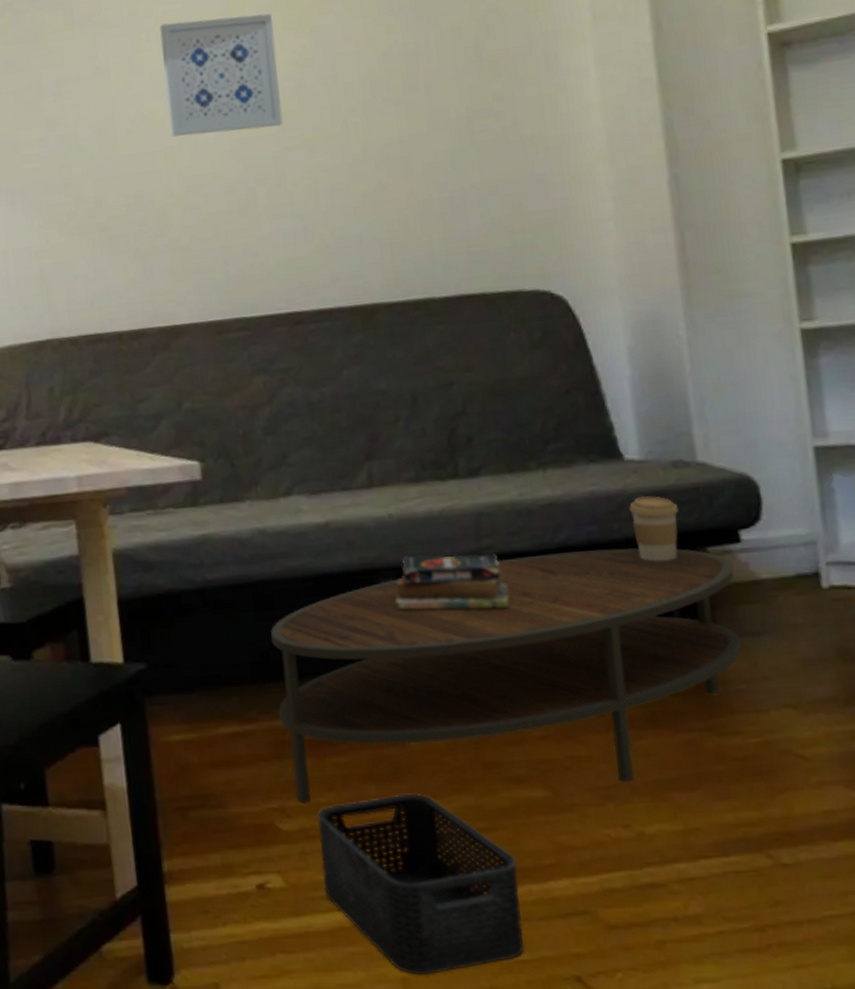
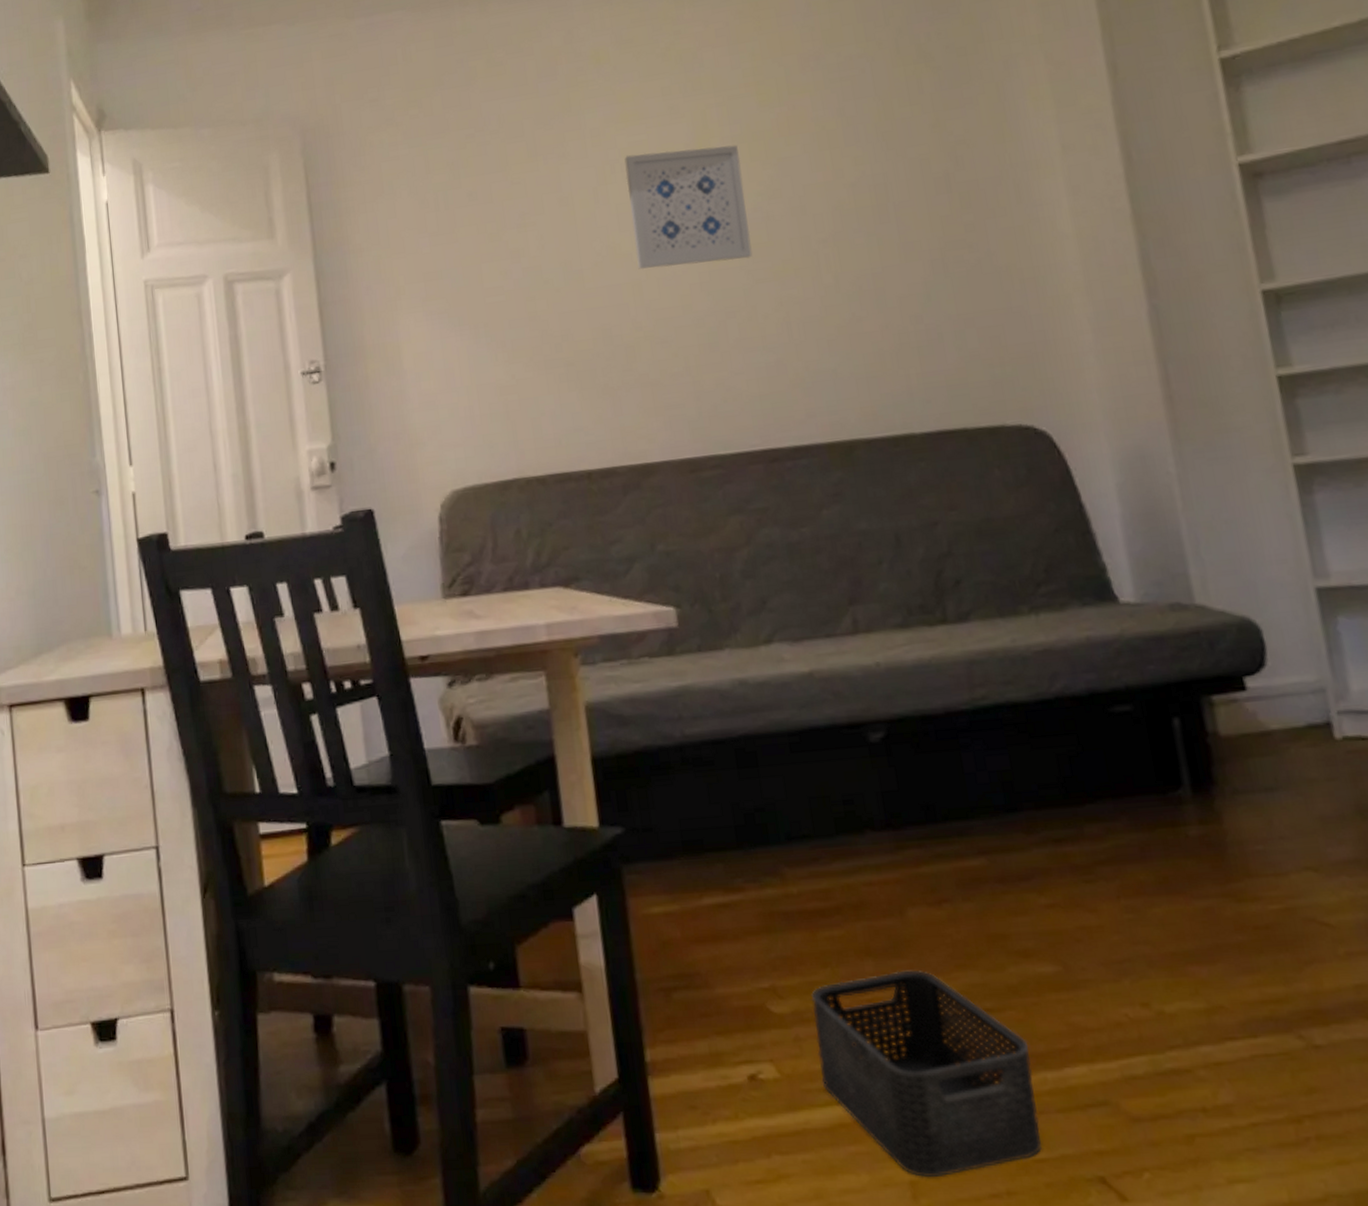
coffee table: present [270,547,741,804] -> none [755,697,1255,983]
books: present [396,554,509,610] -> none [887,705,1007,766]
coffee cup: present [629,495,679,562] -> none [1127,641,1182,712]

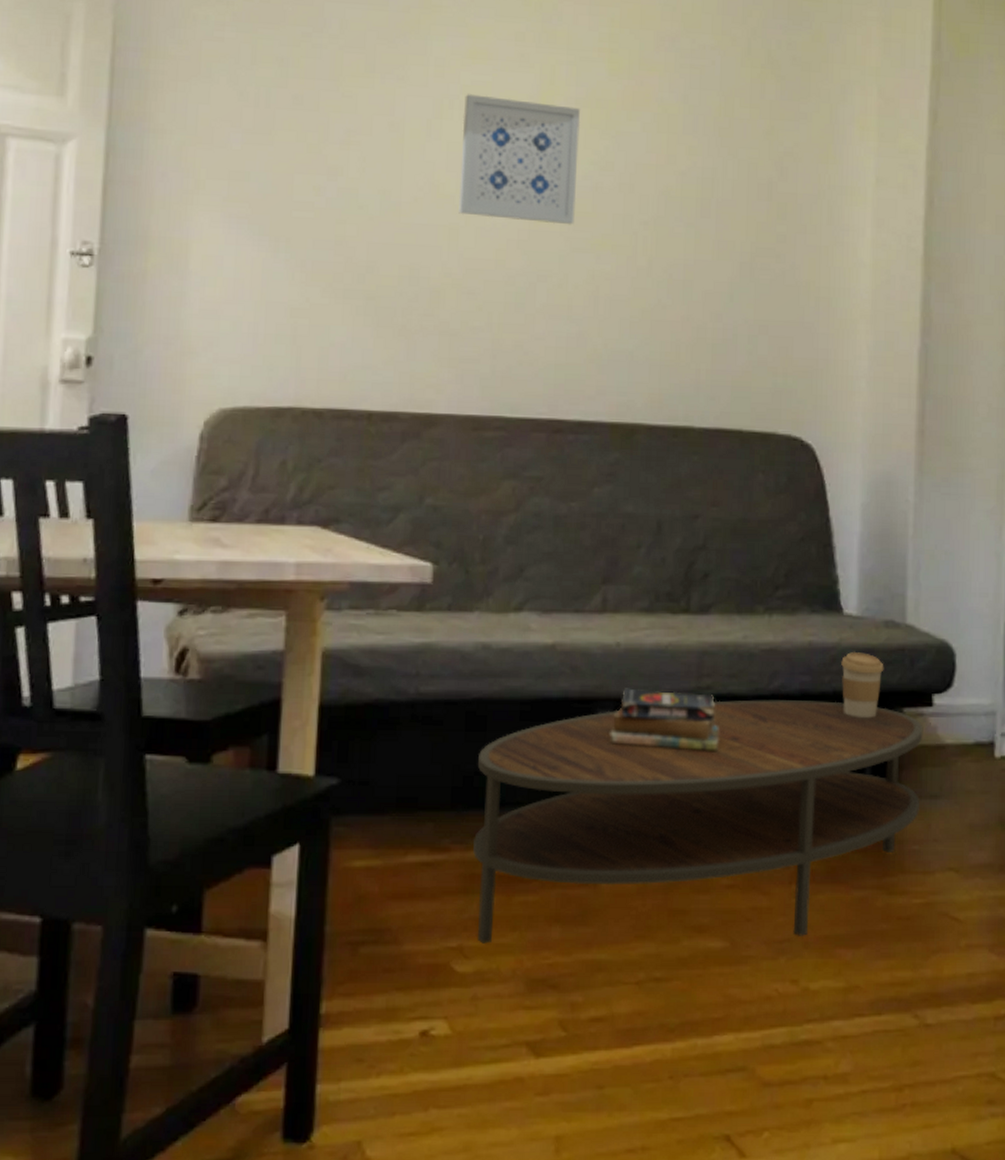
coffee table: none [755,697,1255,983] -> present [472,700,923,944]
storage bin: present [811,970,1042,1178] -> none [490,938,687,1134]
books: none [887,705,1007,766] -> present [610,688,718,750]
coffee cup: none [1127,641,1182,712] -> present [841,651,884,718]

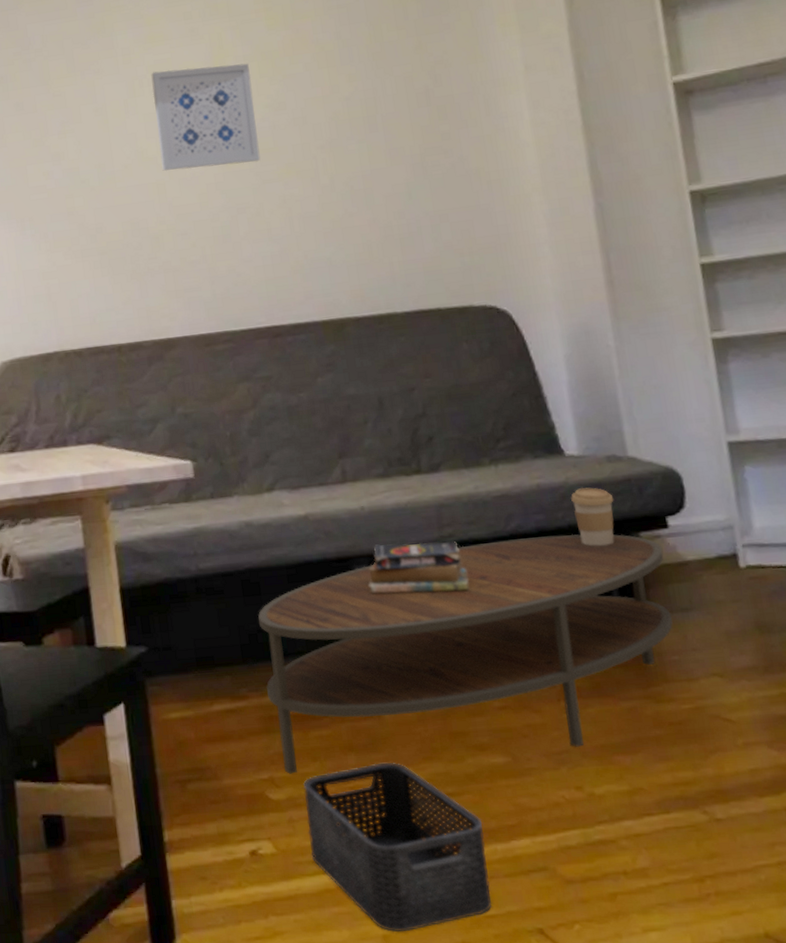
storage bin: none [490,938,687,1134] -> present [303,762,492,933]

